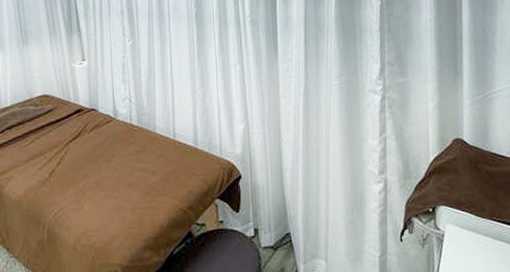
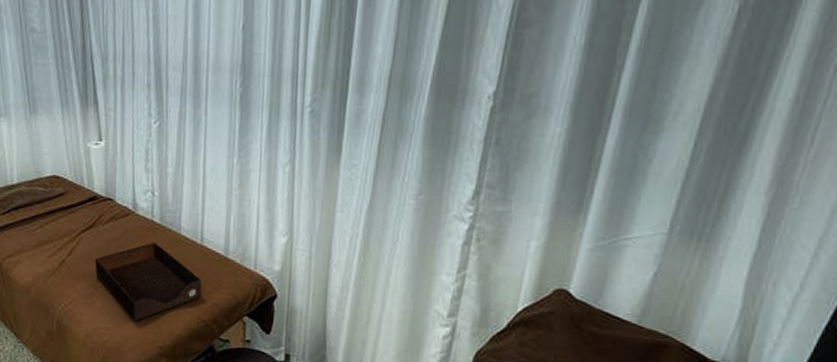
tray: none [82,143,178,218] -> present [95,242,202,321]

